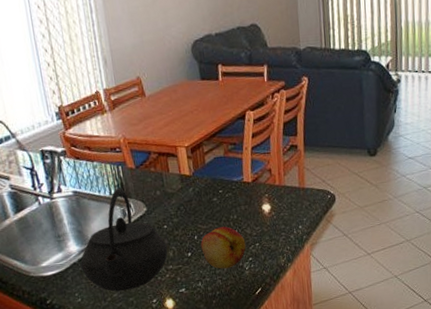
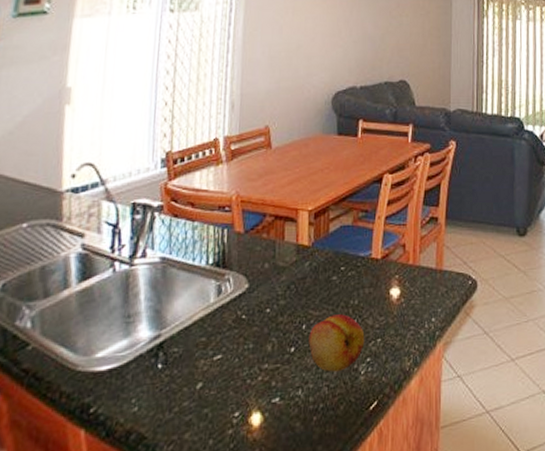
kettle: present [80,187,168,292] -> none [148,256,266,399]

